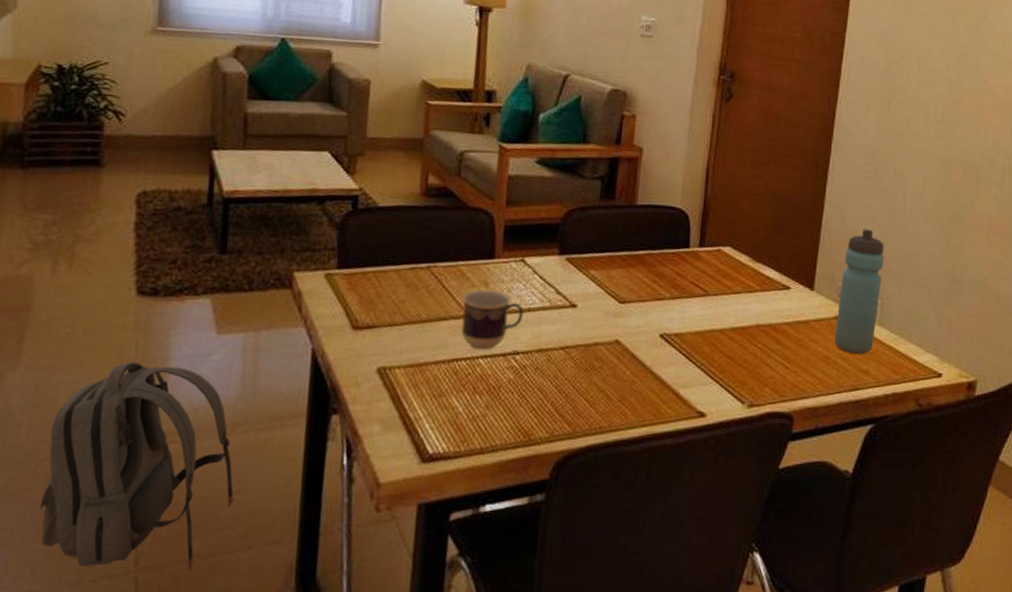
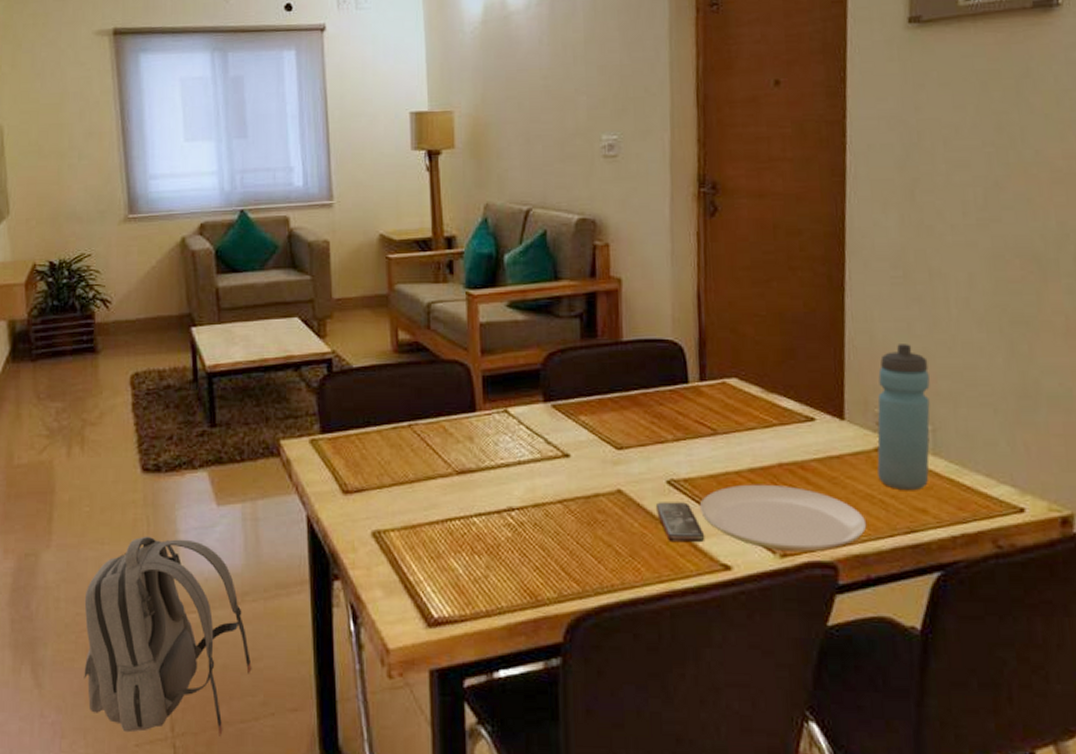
cup: present [461,289,524,350] -> none [449,445,514,508]
mobile phone: none [647,353,687,392] -> present [655,502,705,543]
plate: none [685,341,821,404] -> present [699,484,867,552]

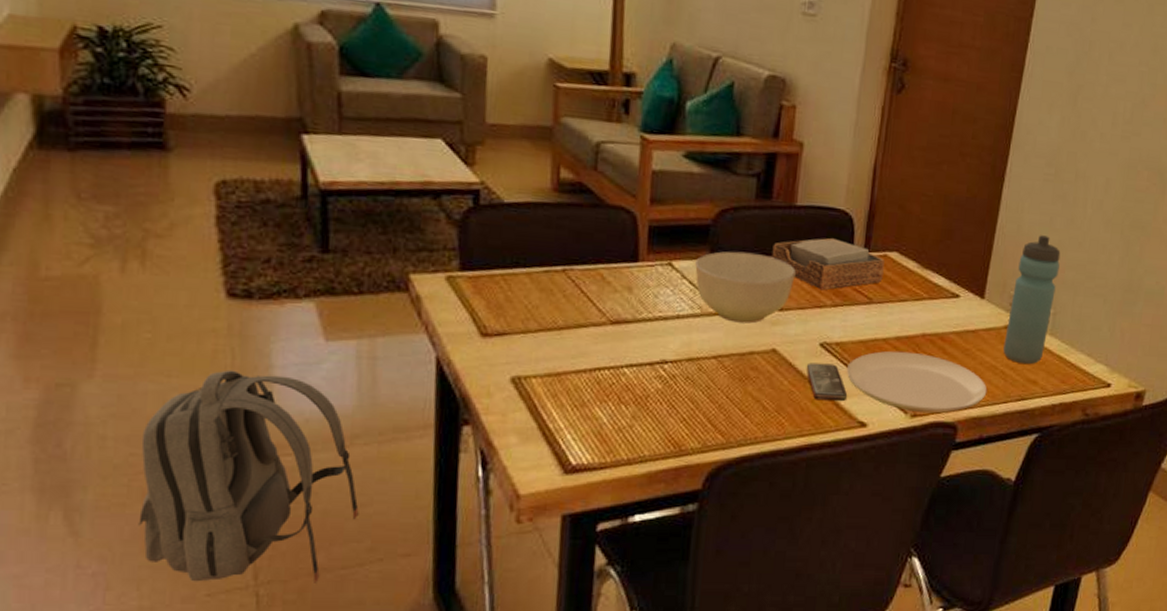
bowl: none [530,392,632,465] -> present [695,251,797,324]
napkin holder: none [604,369,725,425] -> present [772,237,885,291]

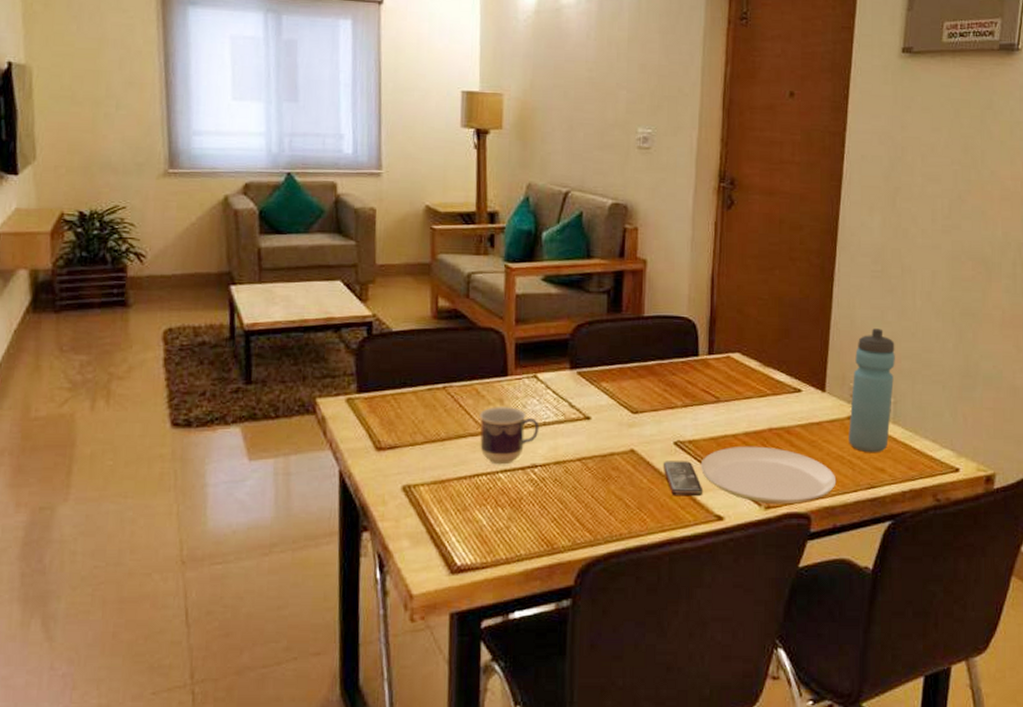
backpack: present [138,370,359,583] -> none [99,489,277,681]
cup: none [603,295,672,359] -> present [480,407,540,465]
bowl: present [695,251,797,324] -> none [557,361,648,427]
napkin holder: present [772,237,885,291] -> none [625,343,728,393]

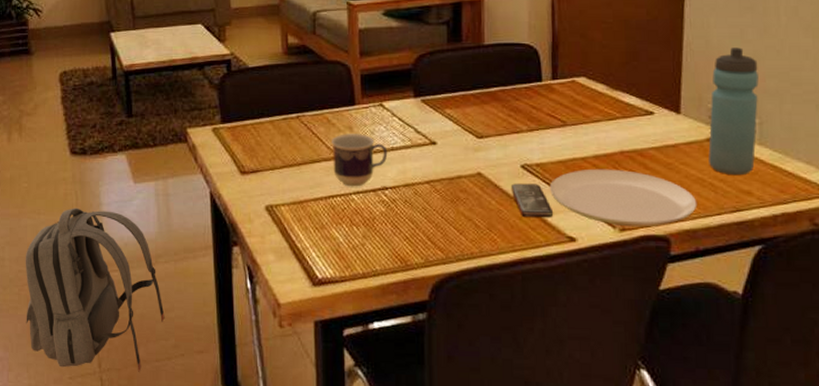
backpack: none [99,489,277,681] -> present [25,207,165,372]

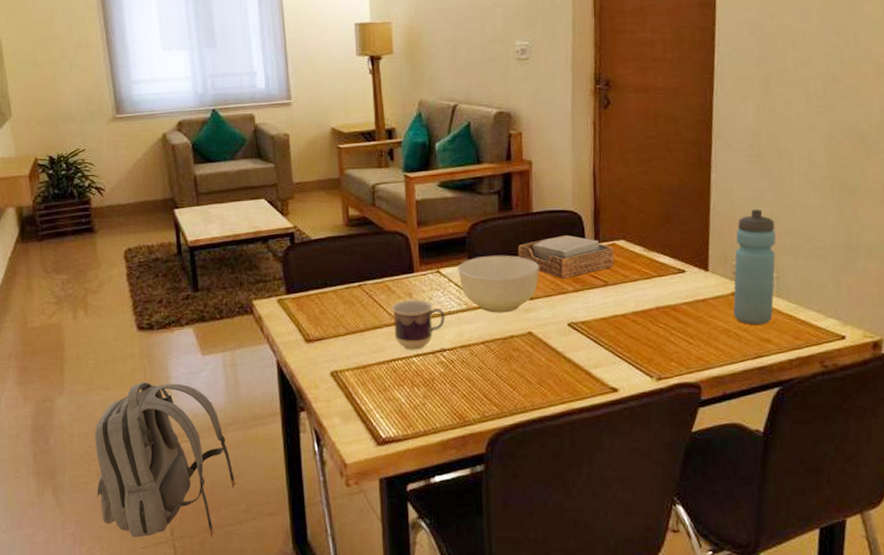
bowl: none [402,89,492,151] -> present [458,255,540,313]
napkin holder: none [467,69,574,118] -> present [518,234,614,279]
mobile phone: present [510,183,554,218] -> none [558,340,598,372]
plate: present [549,168,698,227] -> none [593,323,724,376]

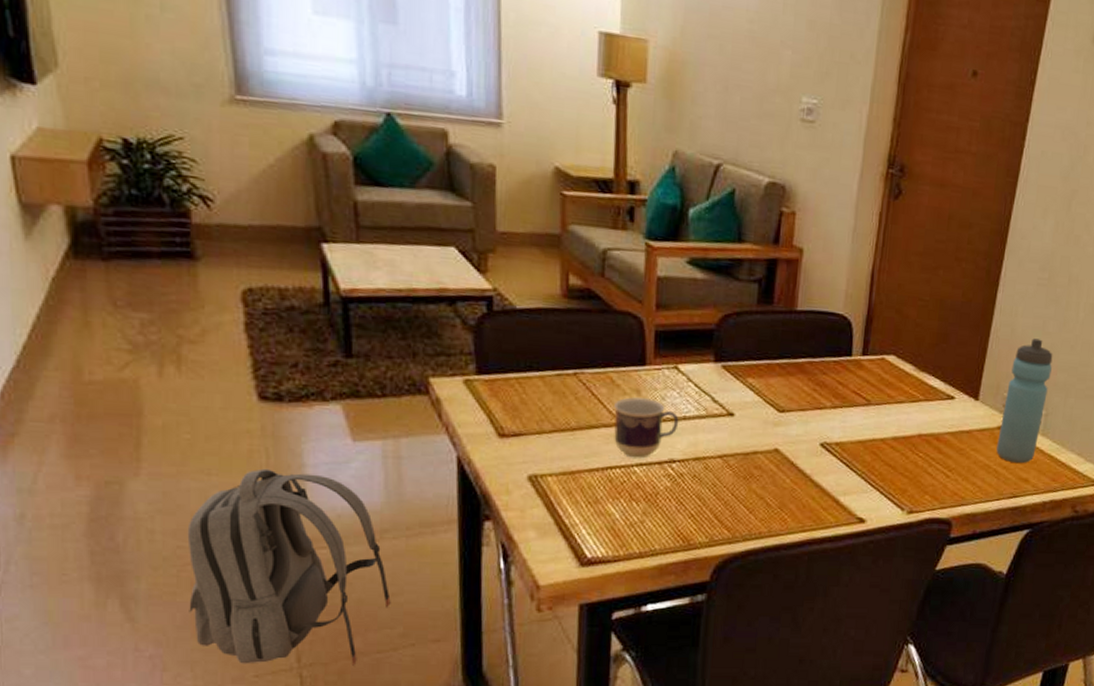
bowl: present [458,255,540,313] -> none [700,354,798,425]
napkin holder: present [518,234,614,279] -> none [773,341,882,393]

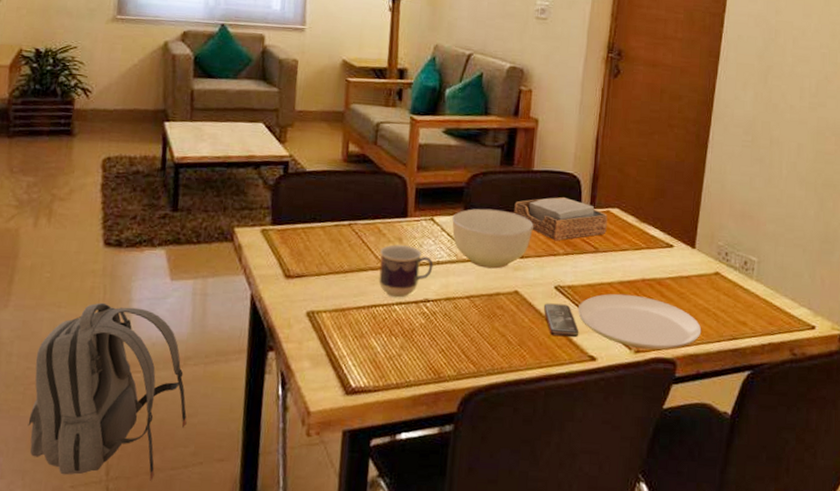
bowl: none [700,354,798,425] -> present [452,208,535,269]
napkin holder: none [773,341,882,393] -> present [514,196,608,241]
mobile phone: none [807,462,847,499] -> present [543,303,579,338]
plate: none [845,450,981,511] -> present [577,293,702,351]
water bottle: present [996,338,1053,464] -> none [714,193,761,308]

